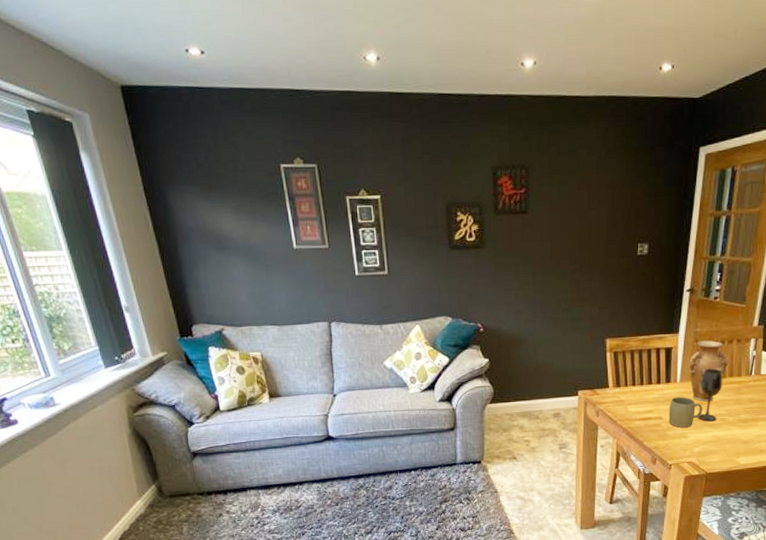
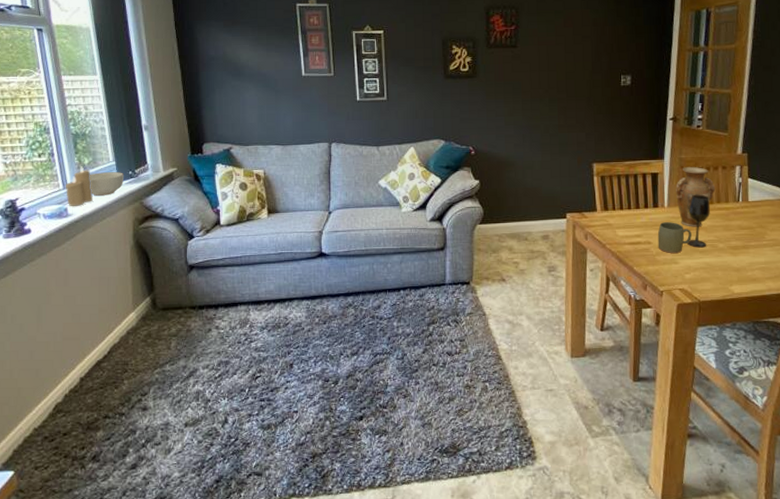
candle: none [47,352,80,395] -> present [65,166,93,206]
bowl: none [71,357,111,383] -> present [89,172,125,196]

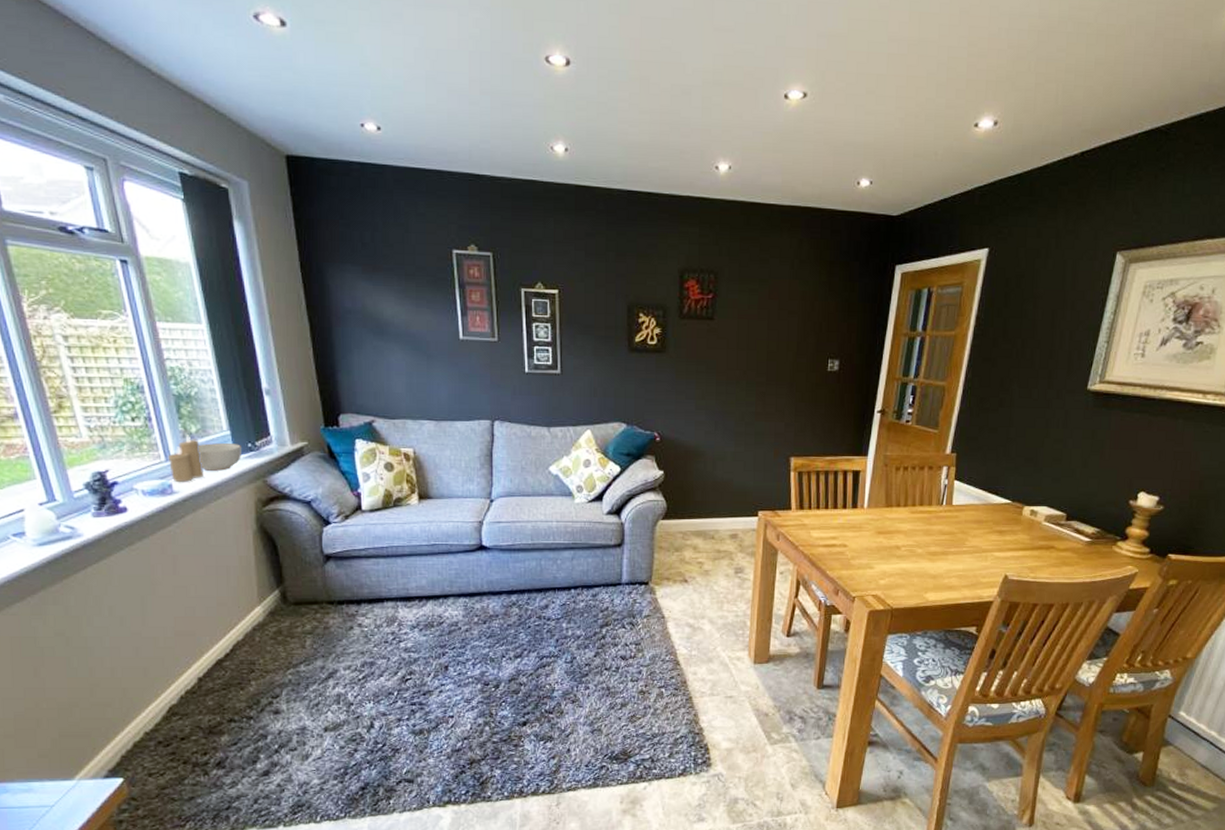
mug: present [657,222,692,253] -> none [853,524,890,557]
vase: present [676,166,716,227] -> none [877,465,920,531]
wine glass: present [687,194,711,248] -> none [885,495,913,553]

